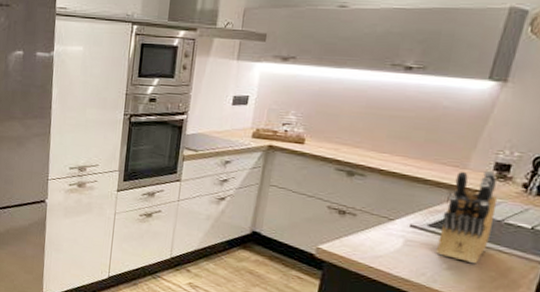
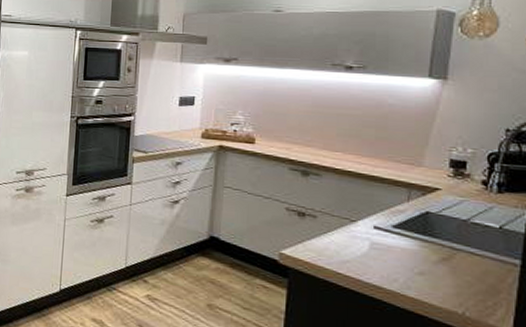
knife block: present [436,170,498,264] -> none [406,167,460,268]

